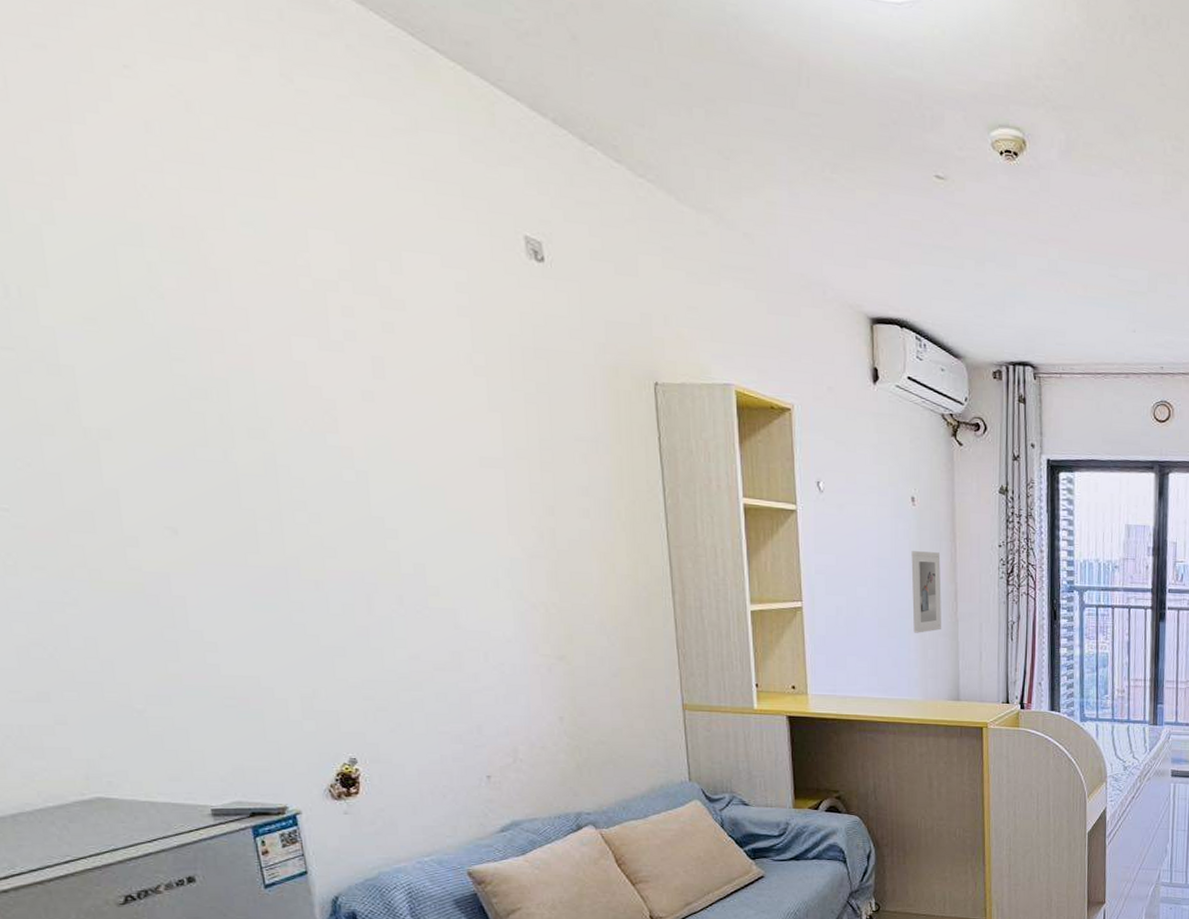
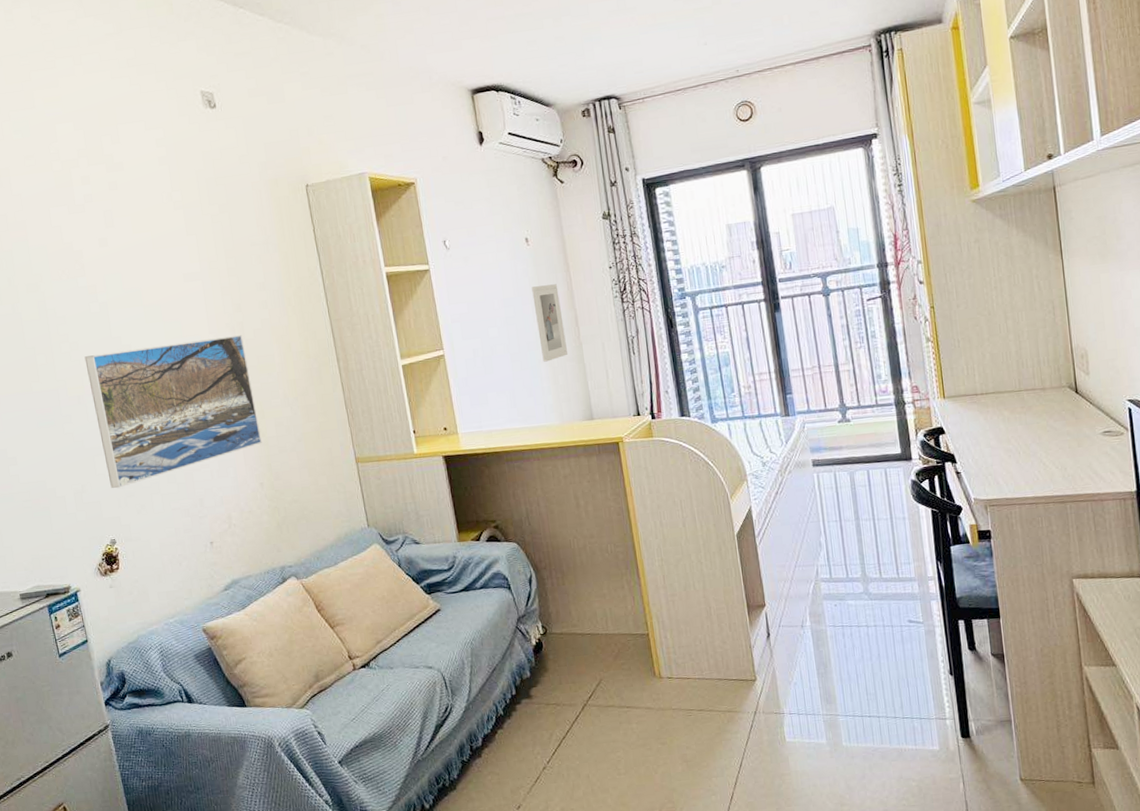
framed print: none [329,533,567,699] -> present [84,335,263,489]

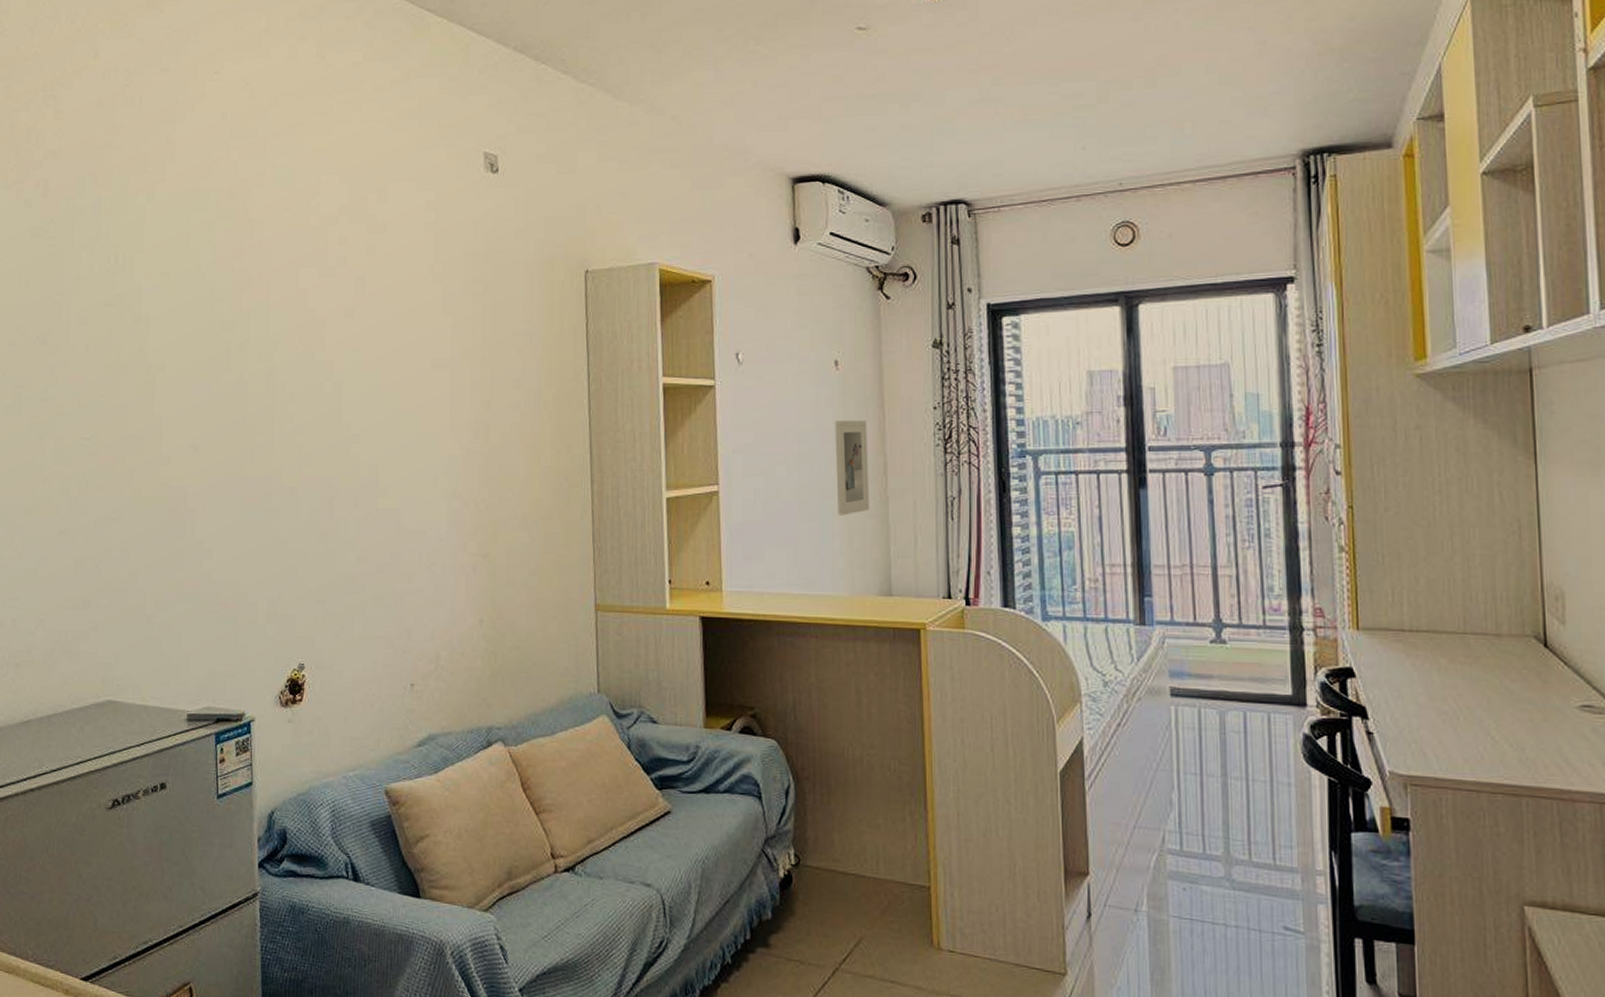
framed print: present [84,335,263,489] -> none [306,438,490,603]

